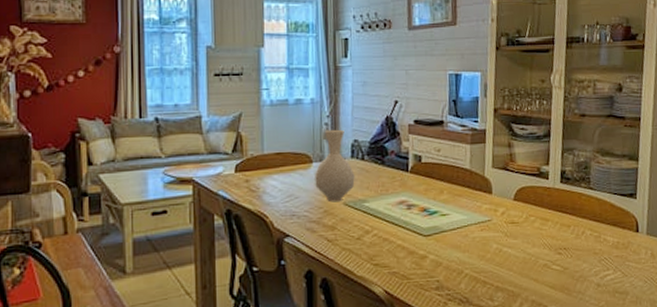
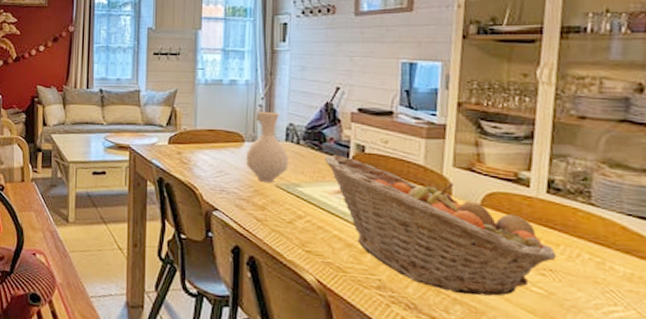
fruit basket: none [387,167,568,282] -> present [324,154,556,296]

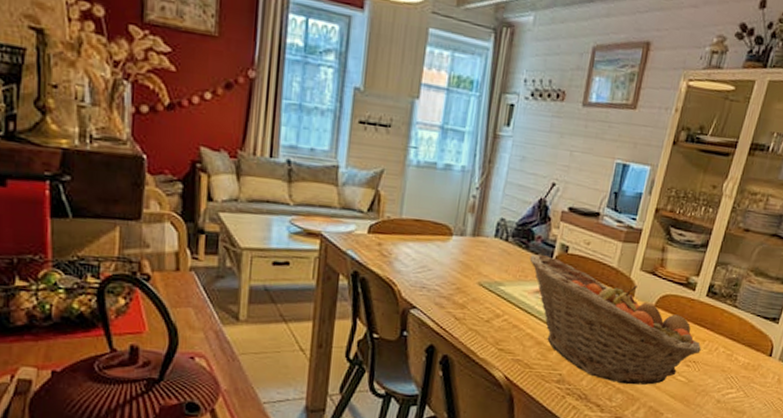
vase: present [246,111,289,183] -> none [451,202,495,281]

